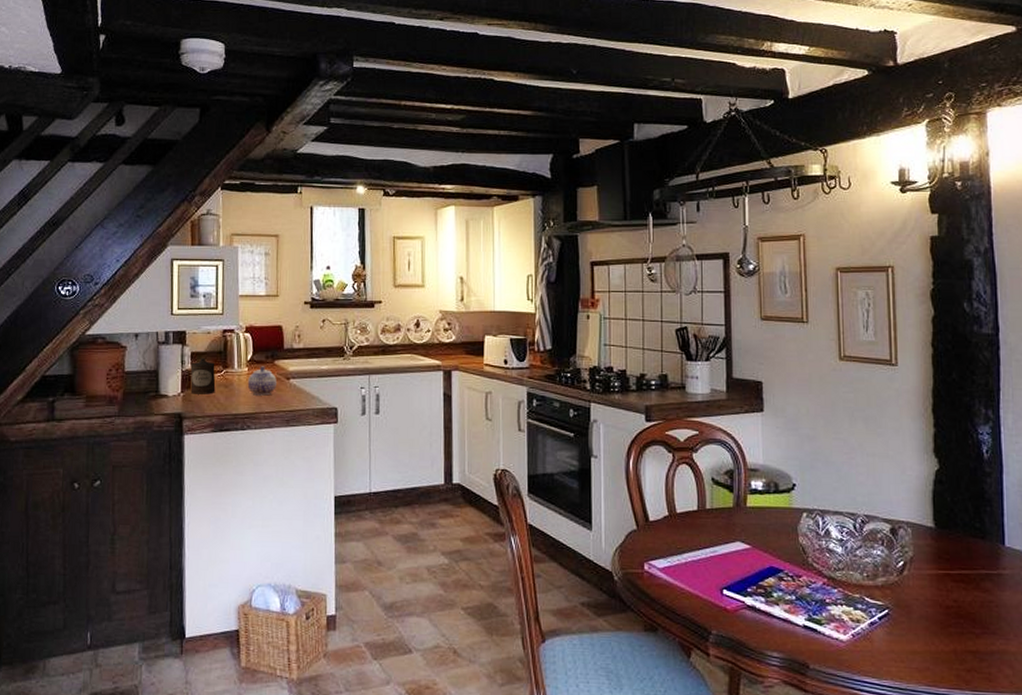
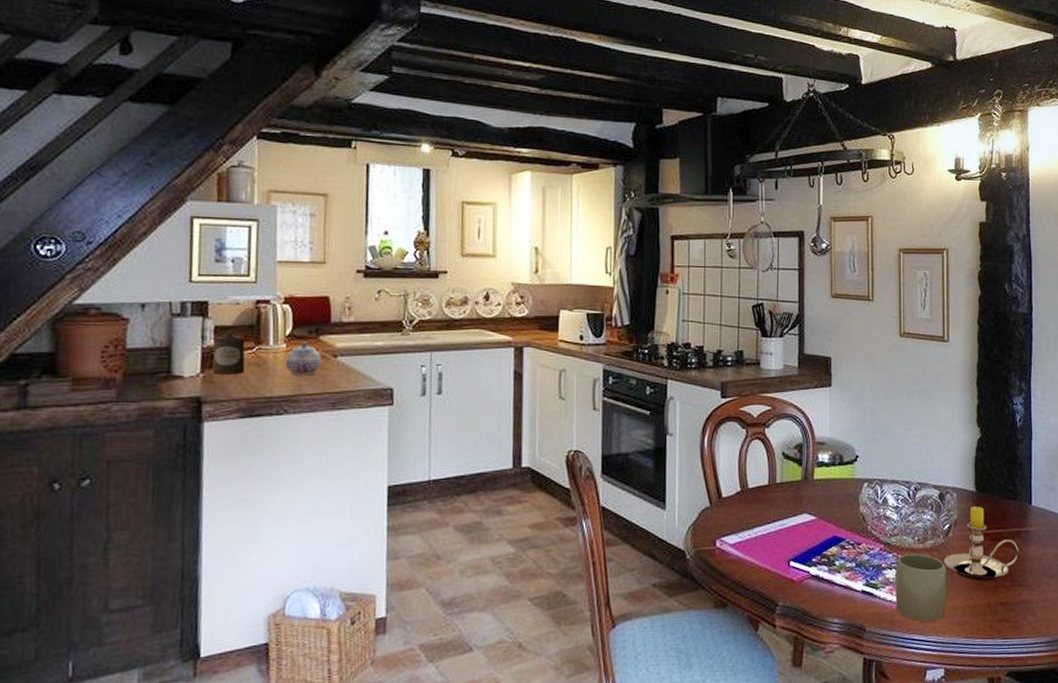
mug: none [840,590,904,665] -> present [894,554,948,622]
candlestick: none [897,542,990,626] -> present [943,505,1019,581]

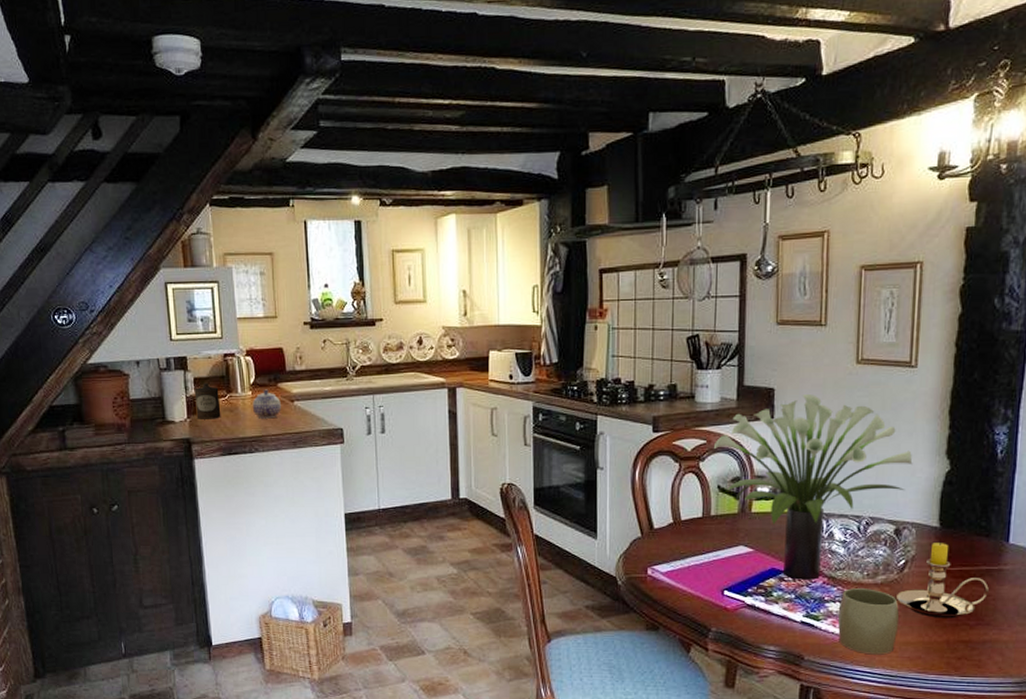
flower arrangement: none [777,364,950,547] -> present [713,395,913,580]

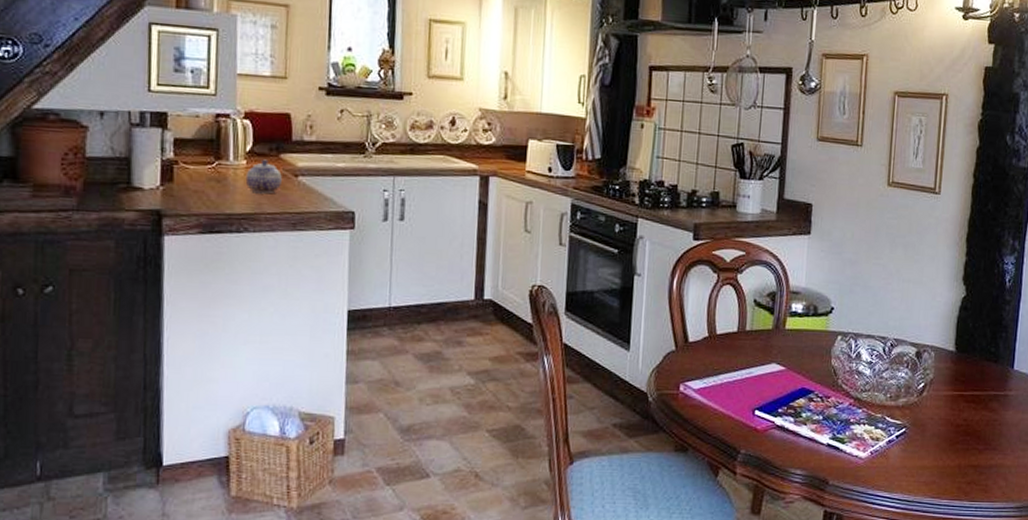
canister: present [194,383,221,419] -> none [172,146,205,189]
flower arrangement: present [713,395,913,580] -> none [751,212,934,401]
mug: present [837,588,900,655] -> none [861,410,918,480]
candlestick: present [895,541,989,619] -> none [914,366,996,443]

